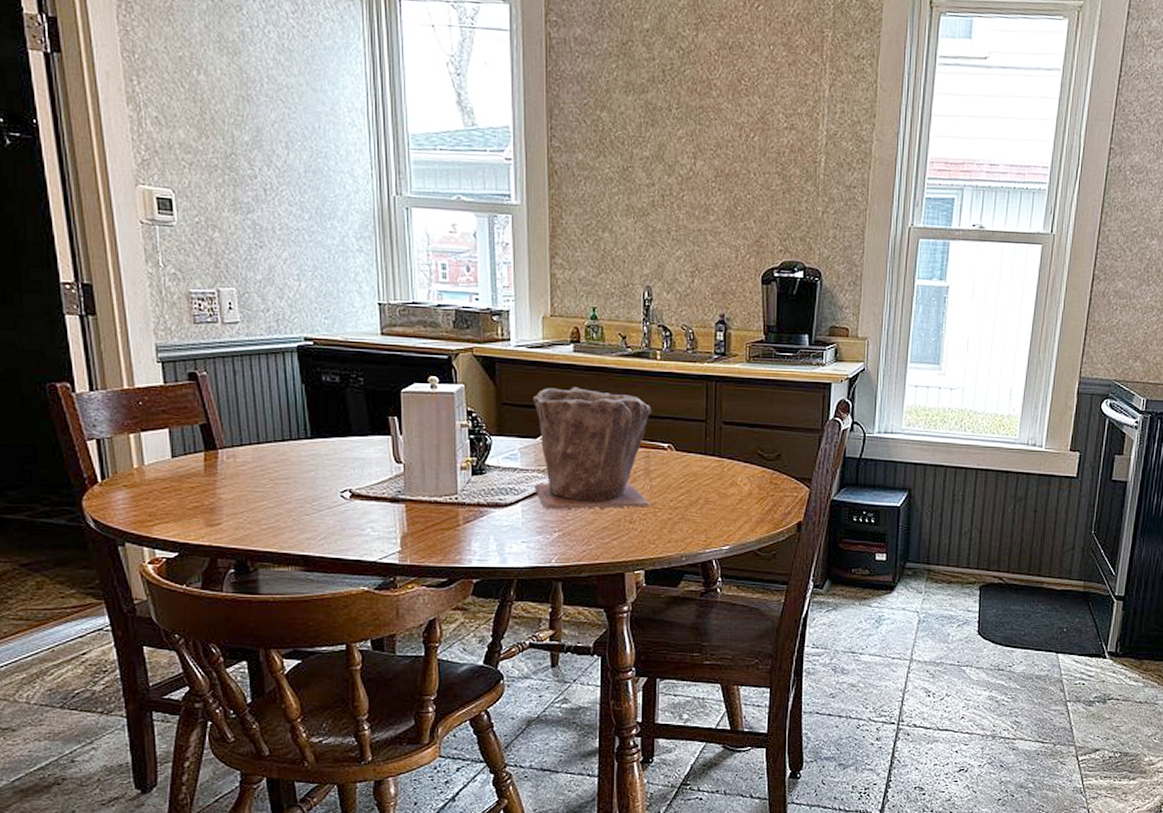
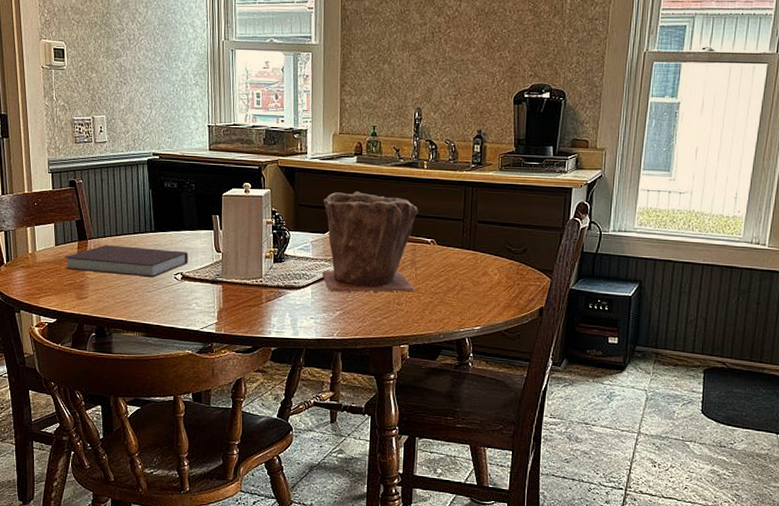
notebook: none [185,455,358,497] -> present [64,244,188,278]

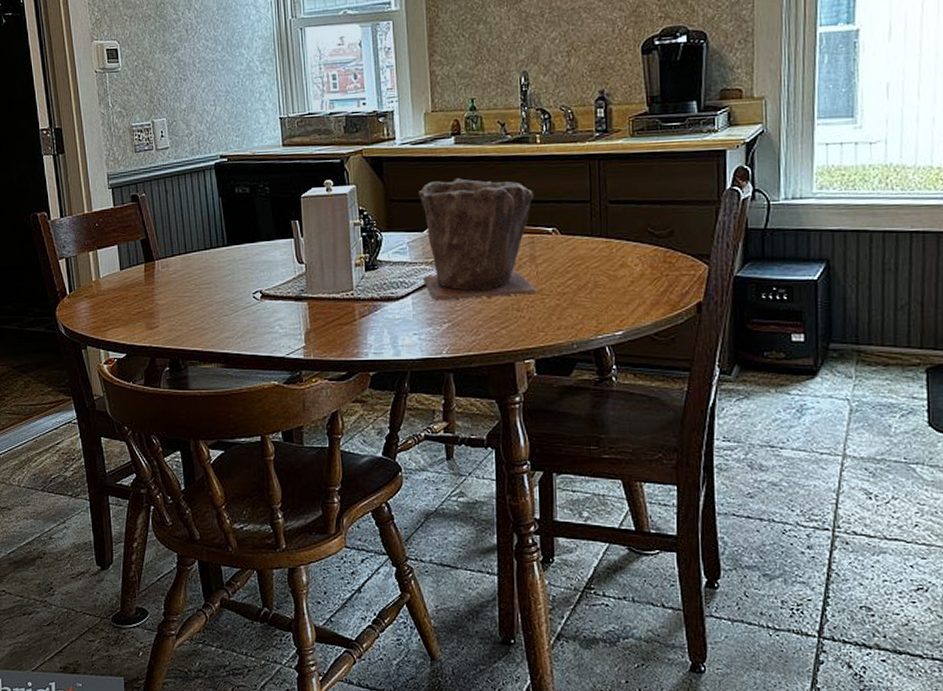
notebook: present [64,244,188,278] -> none [130,264,267,299]

